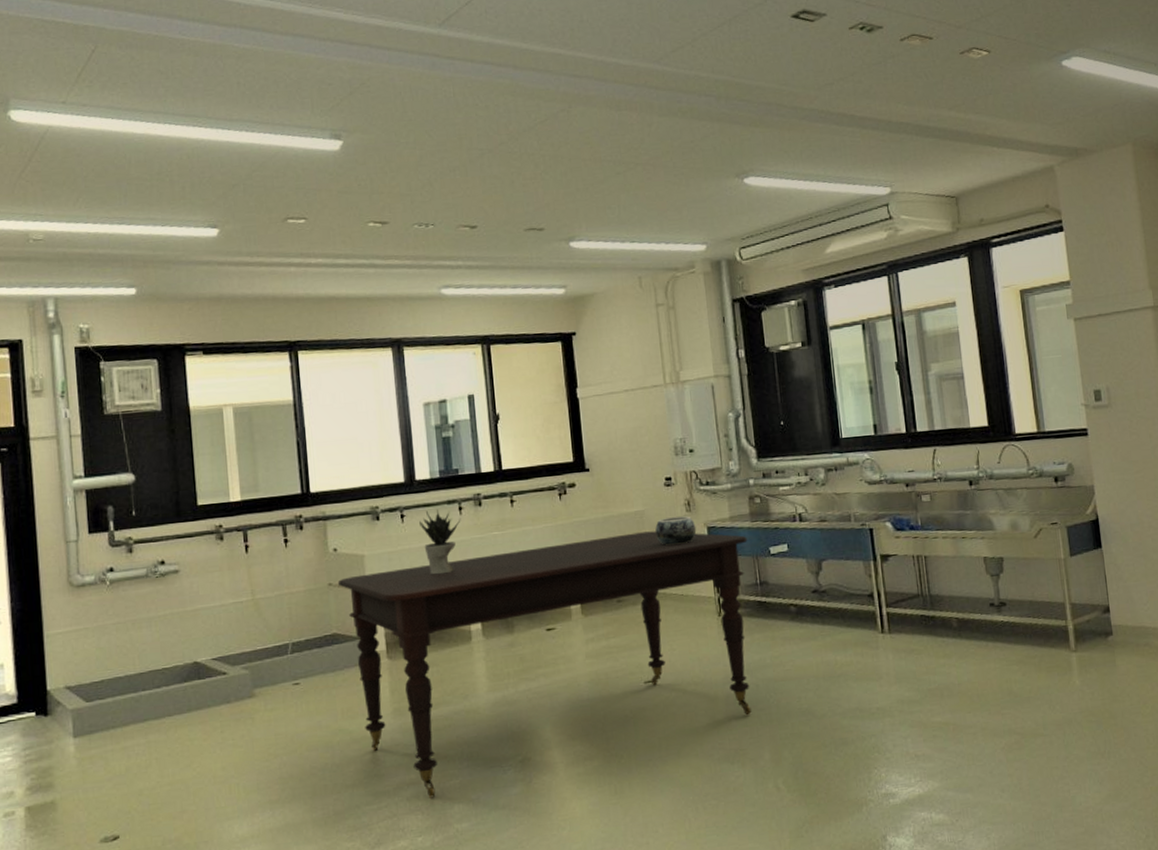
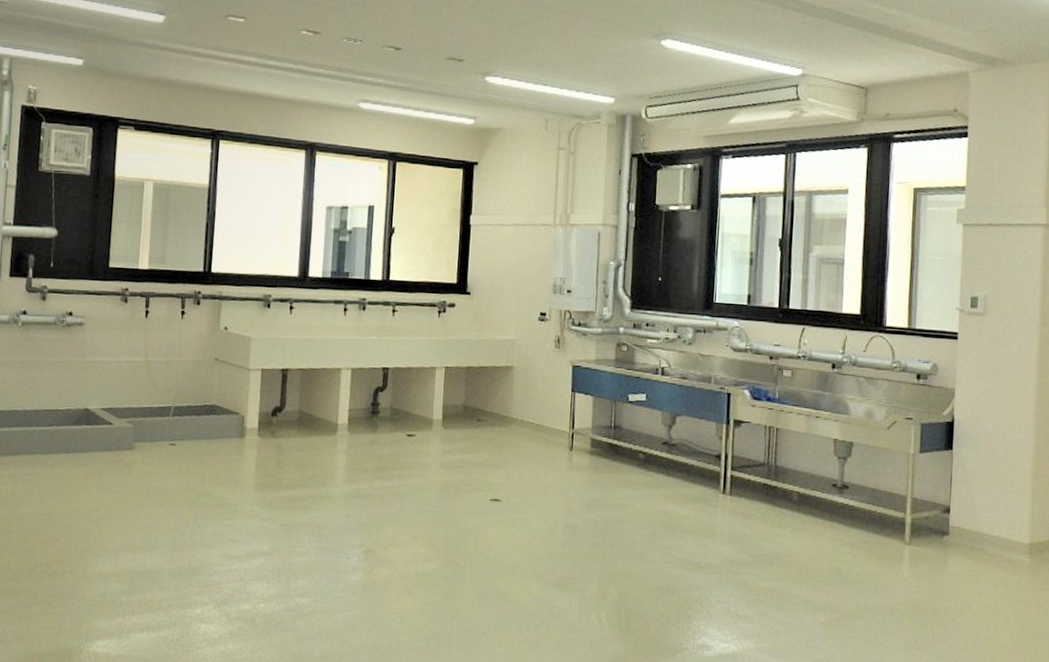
dining table: present [337,531,752,798] -> none [223,355,609,570]
potted plant: present [419,509,461,575] -> none [306,306,345,368]
decorative bowl: present [655,516,697,546] -> none [523,350,562,378]

